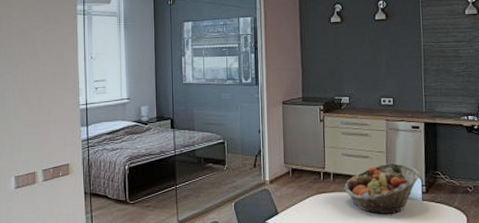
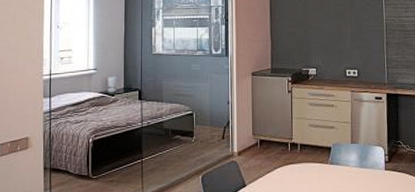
fruit basket: present [344,162,420,215] -> none [311,132,383,185]

